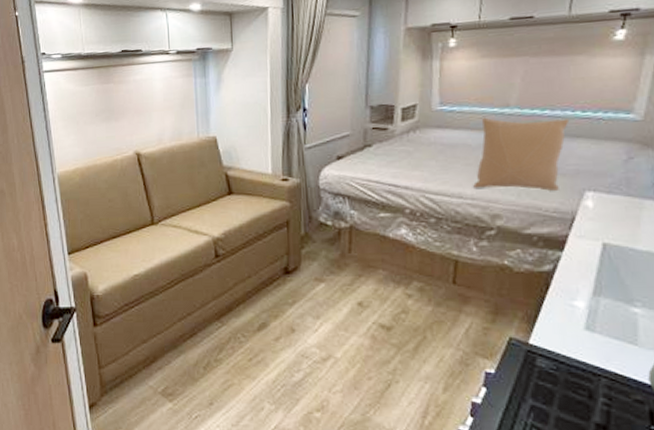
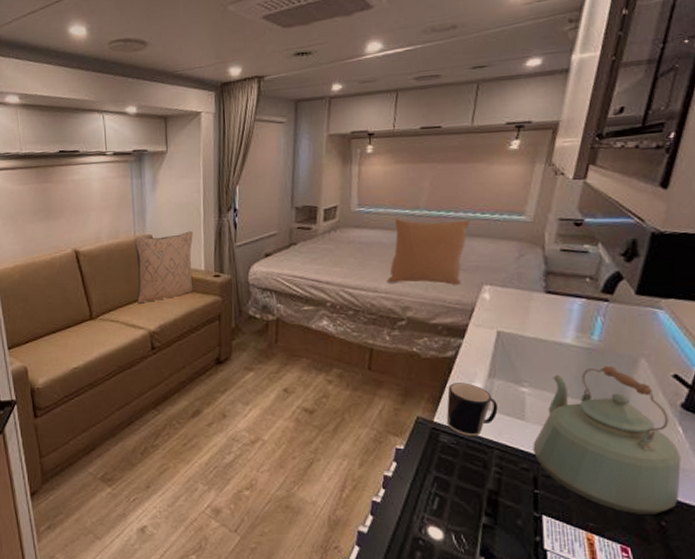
pillow: none [197,132,260,209] -> present [134,231,194,304]
mug: none [543,301,605,361] -> present [446,383,498,436]

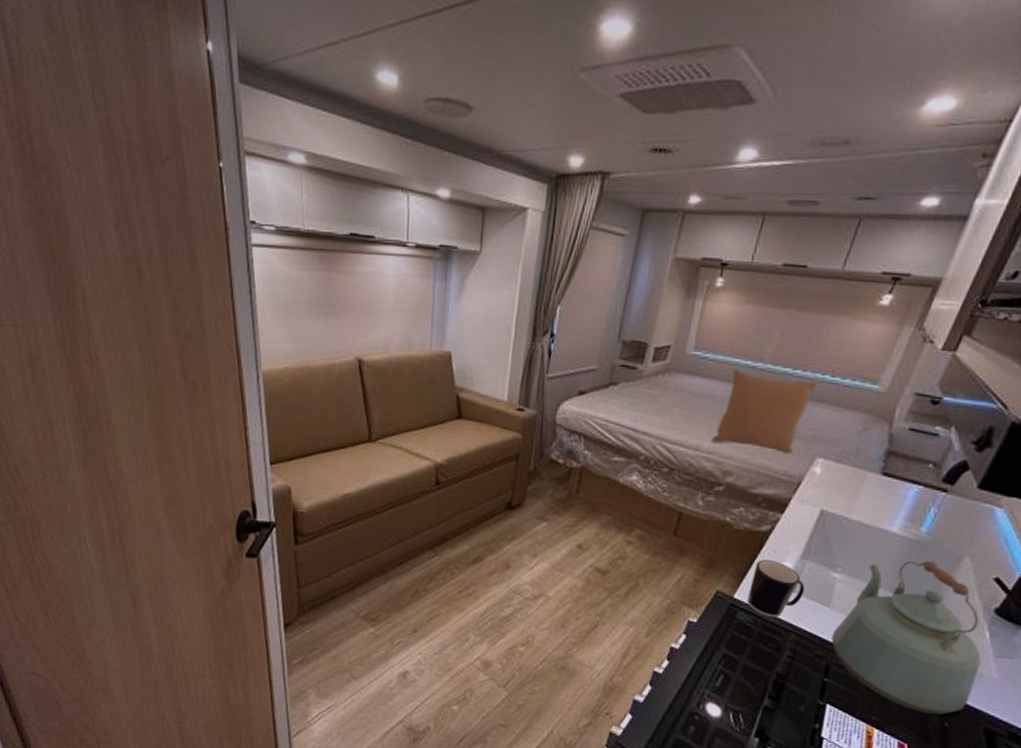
pillow: present [134,231,194,304] -> none [425,352,499,431]

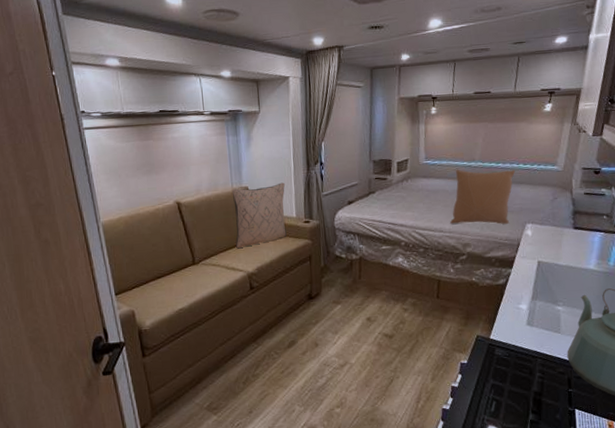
pillow: none [425,352,499,431] -> present [231,182,287,249]
mug: present [747,560,805,618] -> none [500,305,540,349]

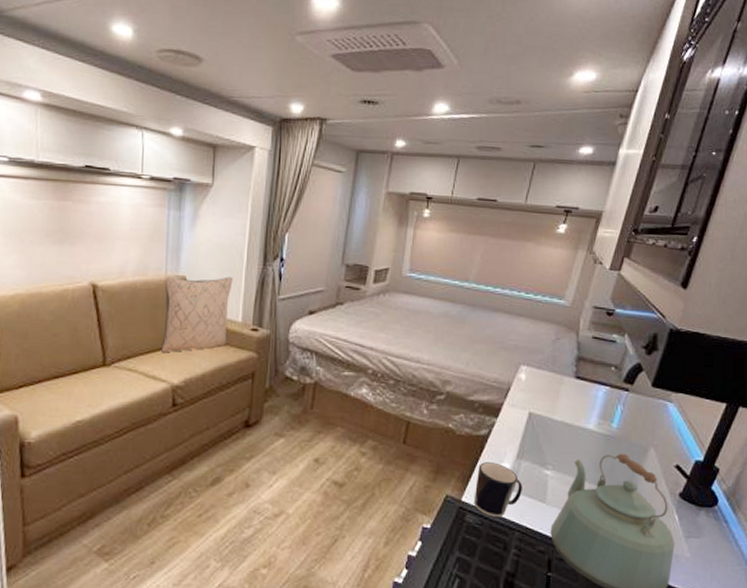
pillow: present [450,169,516,224] -> none [430,288,515,362]
mug: none [500,305,540,349] -> present [473,462,522,517]

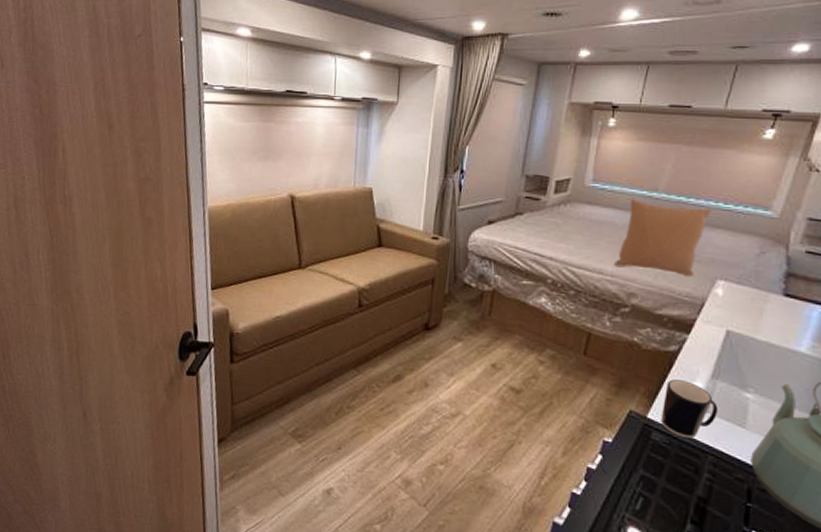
pillow: present [161,276,233,353] -> none [349,188,415,258]
pillow: none [430,288,515,362] -> present [614,198,712,276]

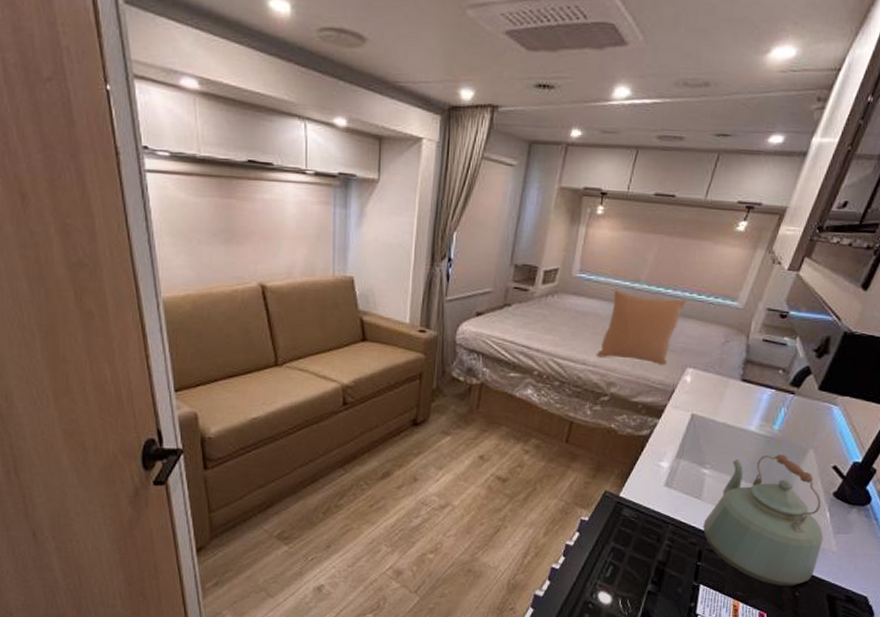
mug: present [660,379,718,438] -> none [631,461,680,512]

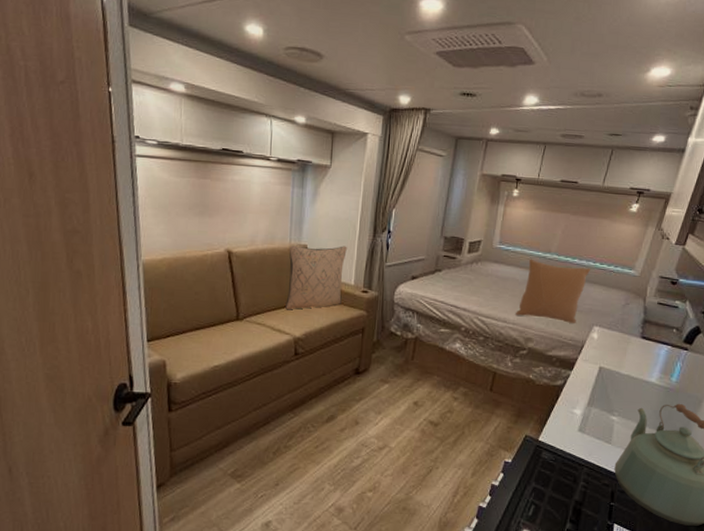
pillow: none [331,277,400,354] -> present [286,245,347,310]

